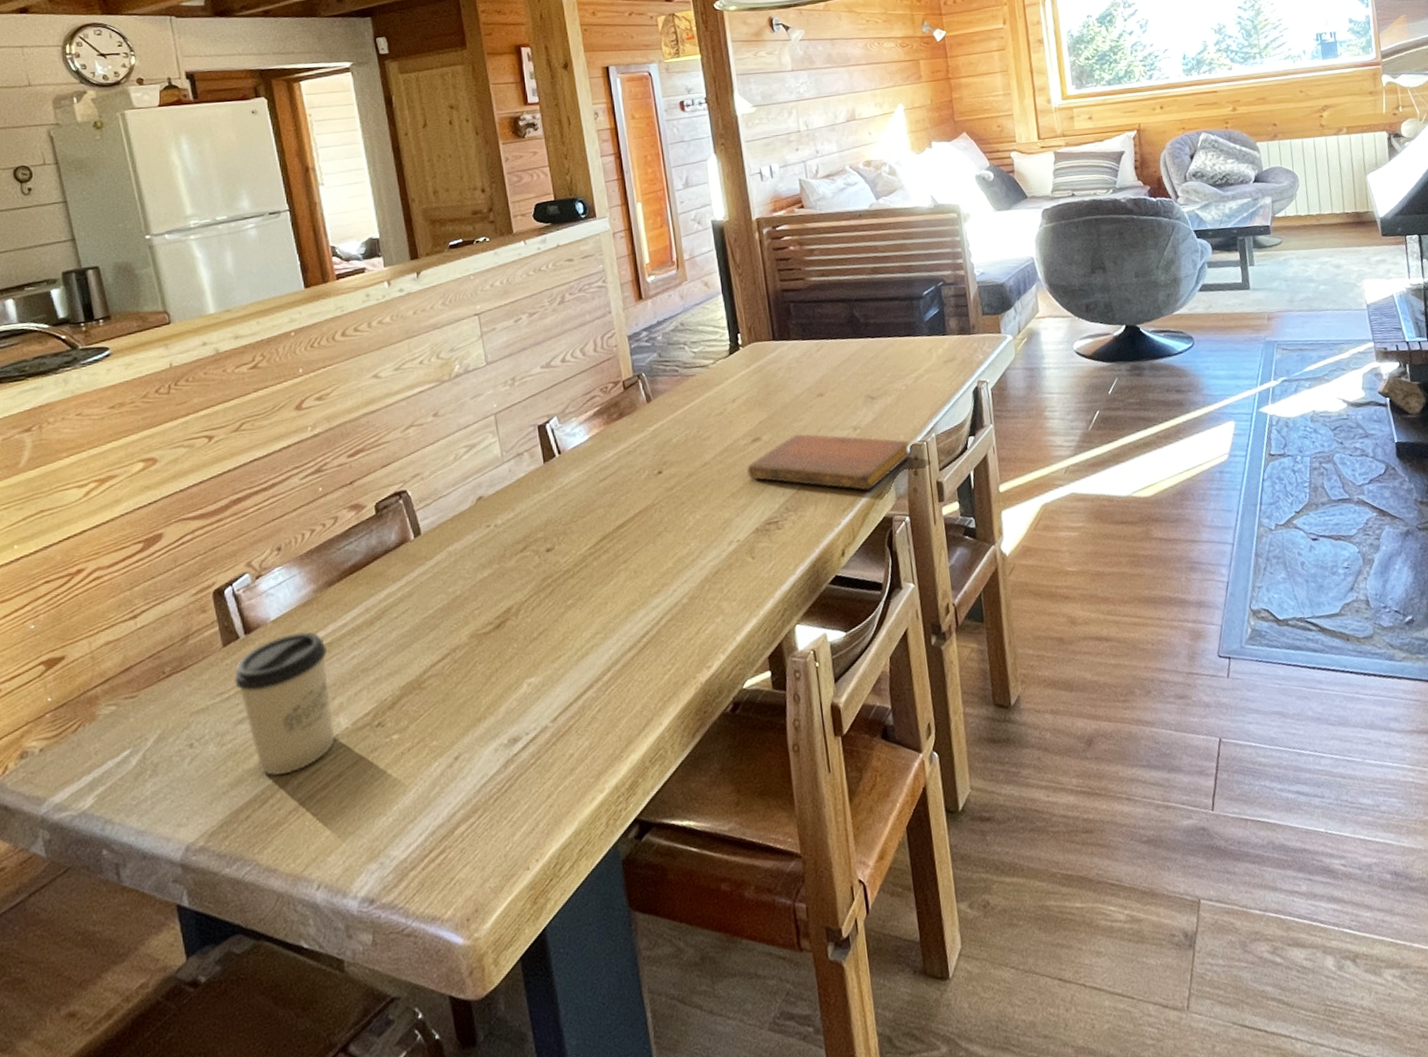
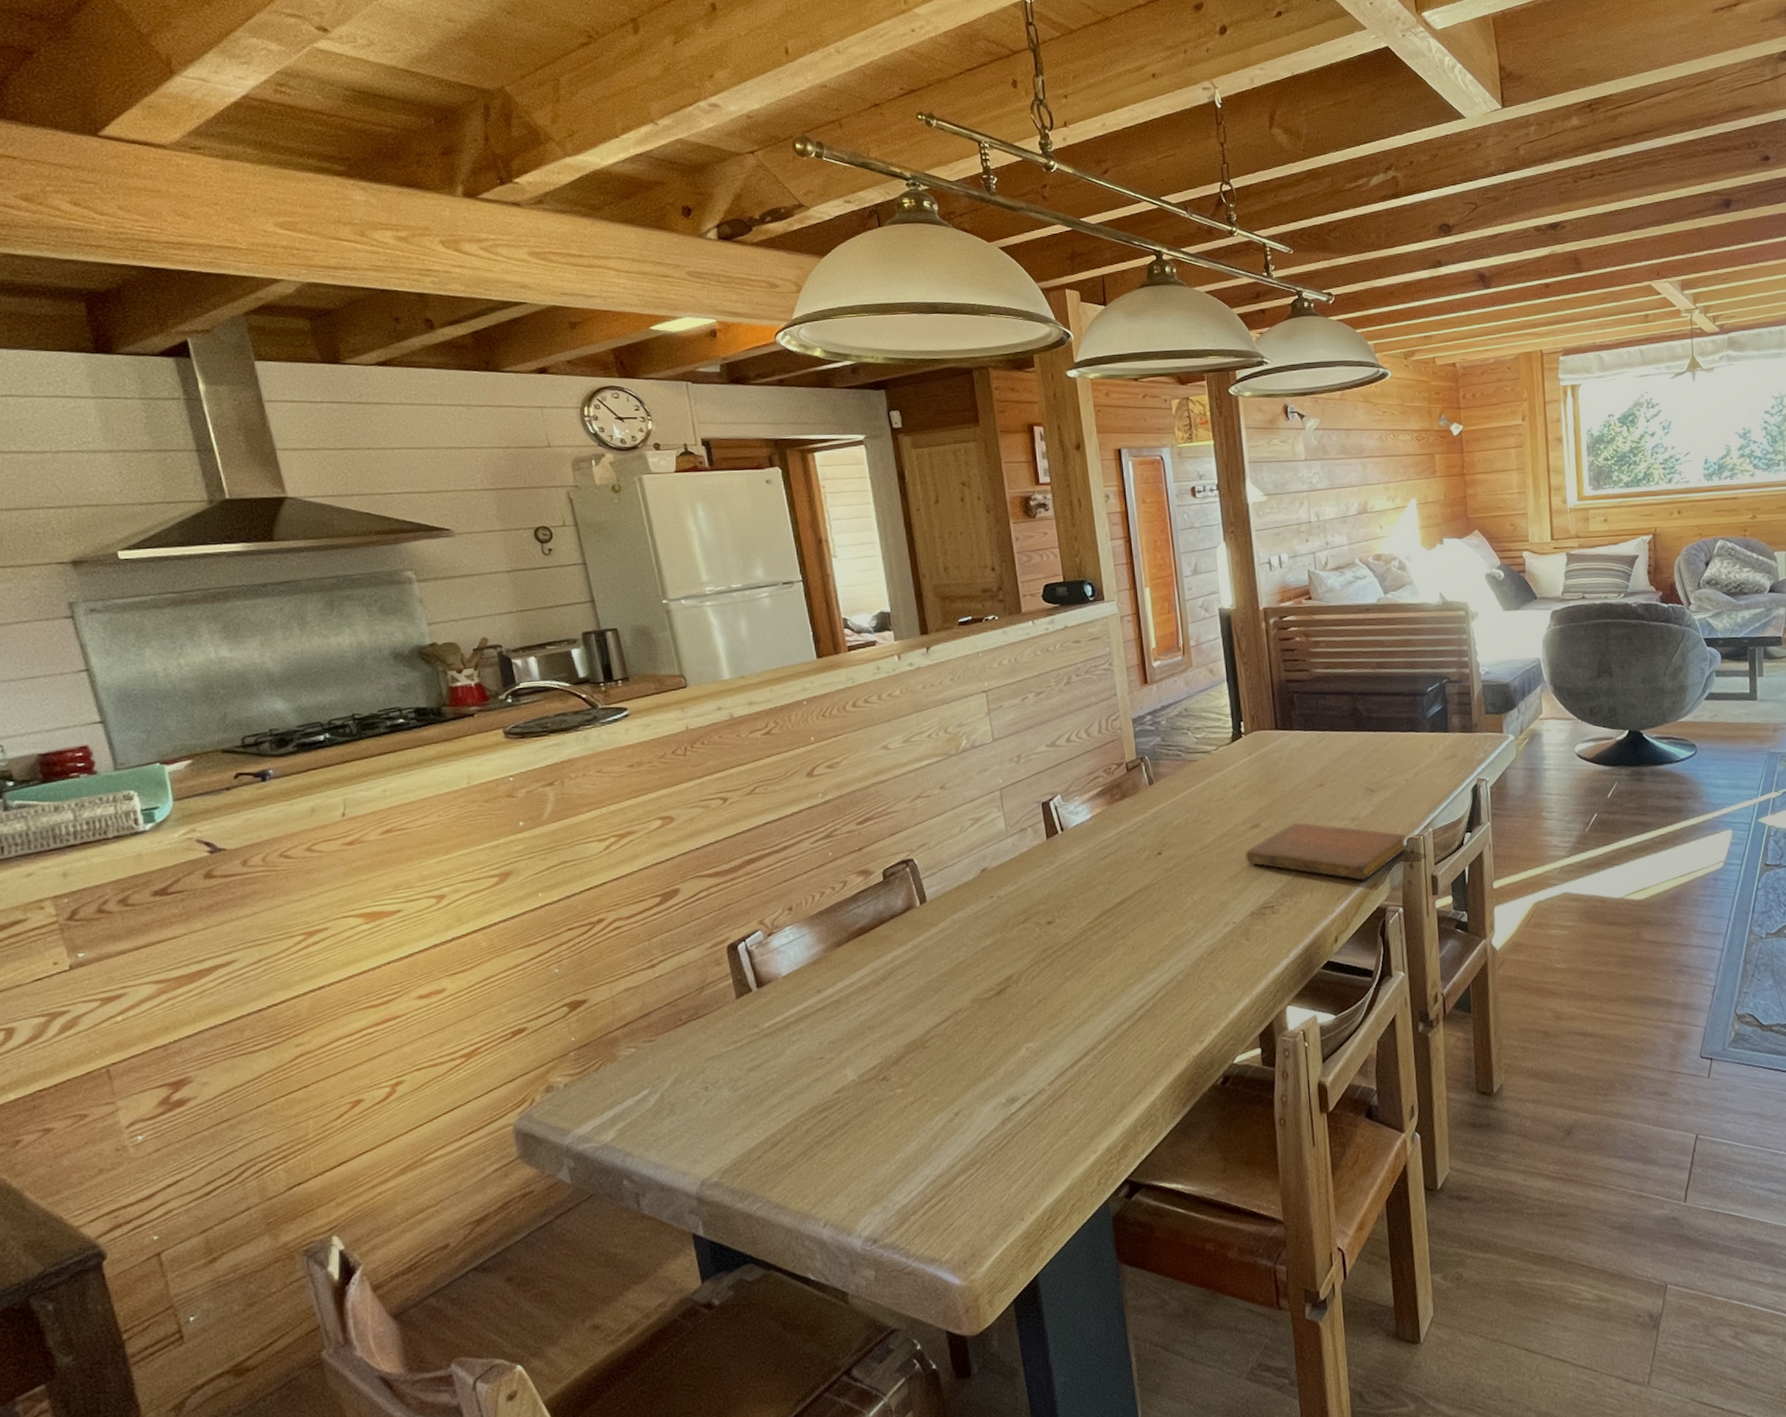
cup: present [234,632,335,776] -> none [747,988,842,1121]

